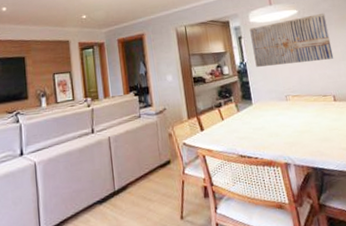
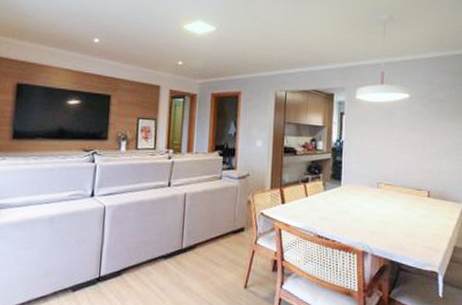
wall art: present [249,13,334,67] -> none [353,102,439,153]

